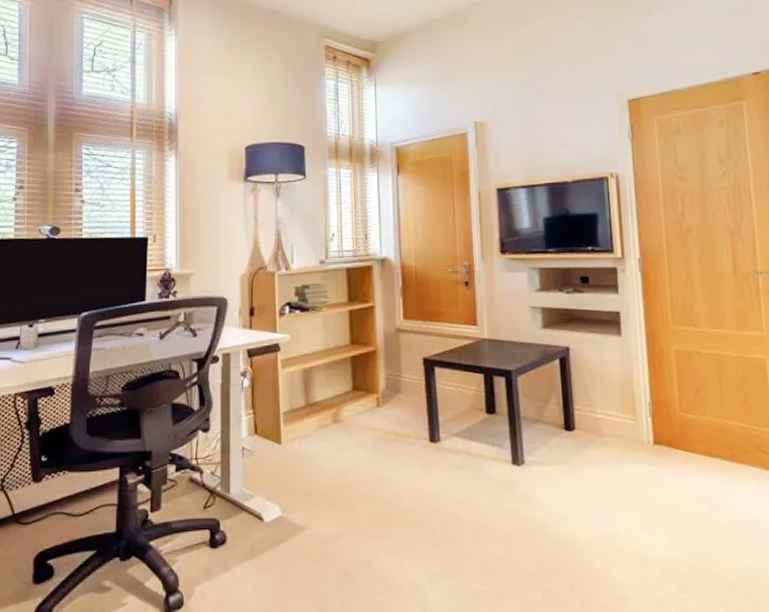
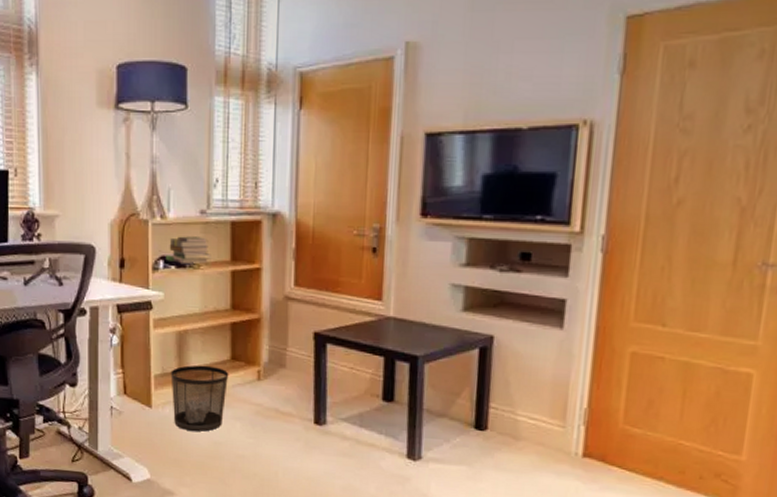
waste bin: none [298,398,352,462] -> present [170,365,229,432]

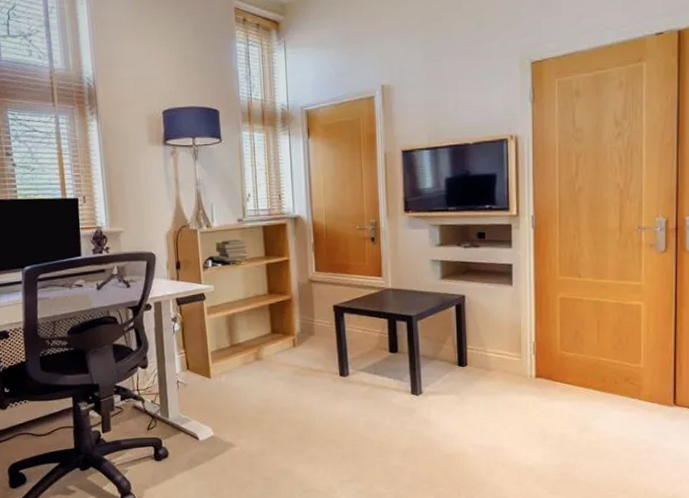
waste bin: present [170,365,229,432] -> none [224,339,271,393]

